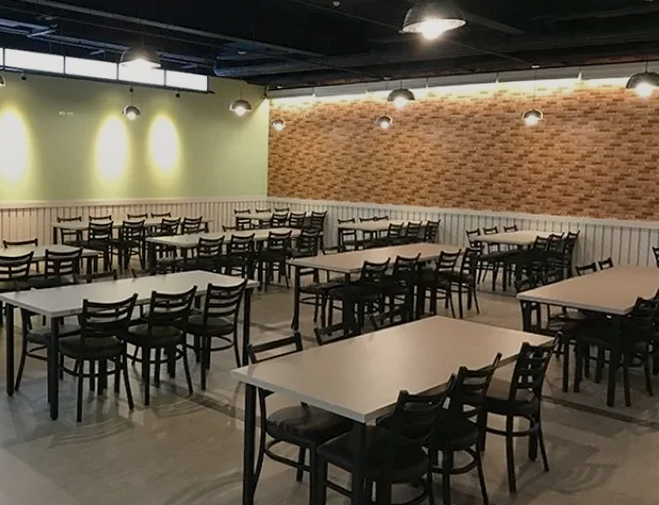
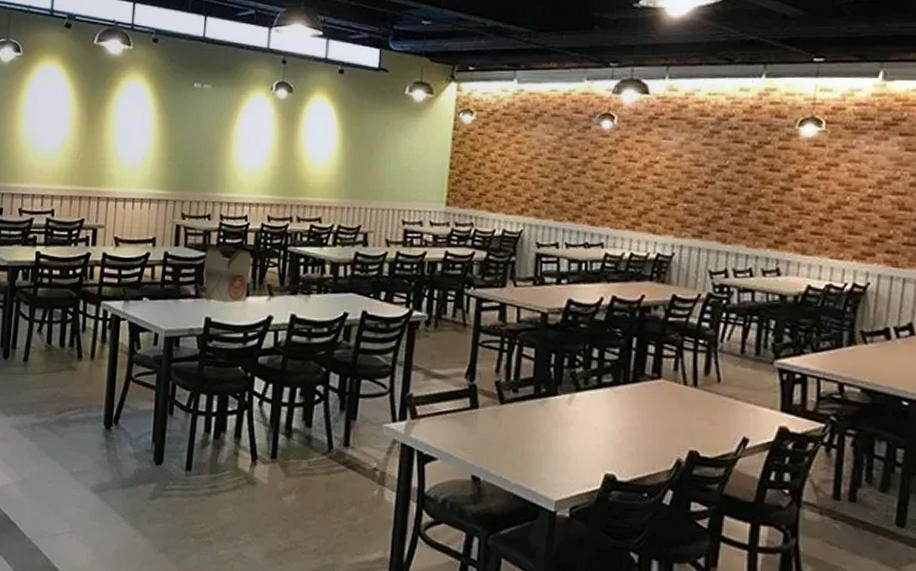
takeout container: none [78,243,118,287] -> present [203,247,252,304]

